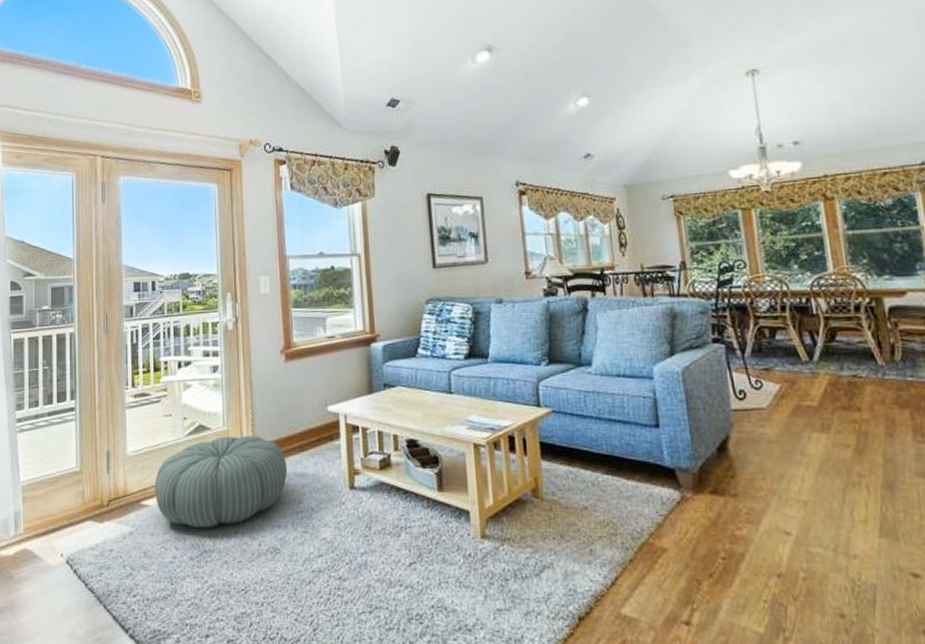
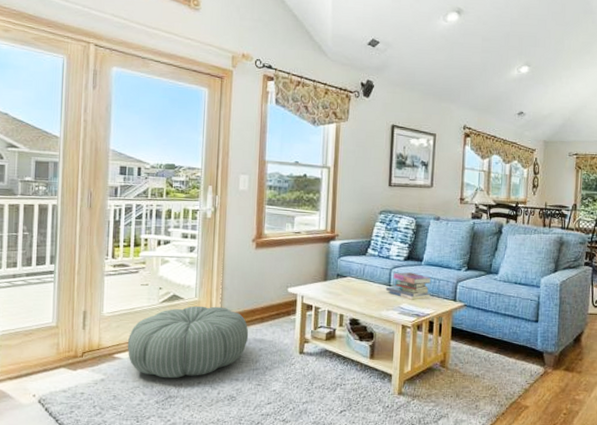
books: none [446,373,504,410] -> present [385,272,431,300]

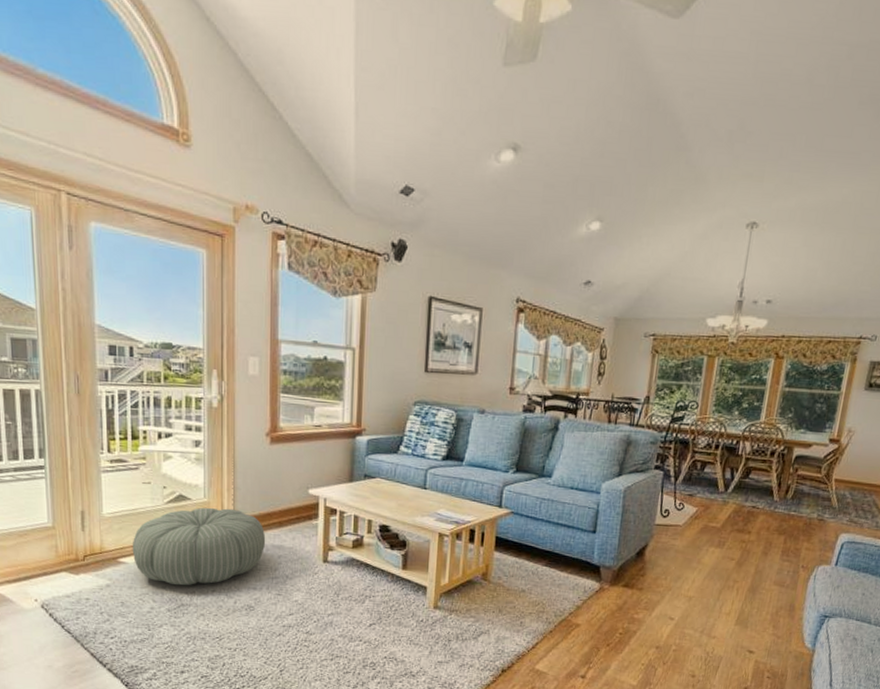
books: present [385,272,431,300] -> none [420,473,473,506]

